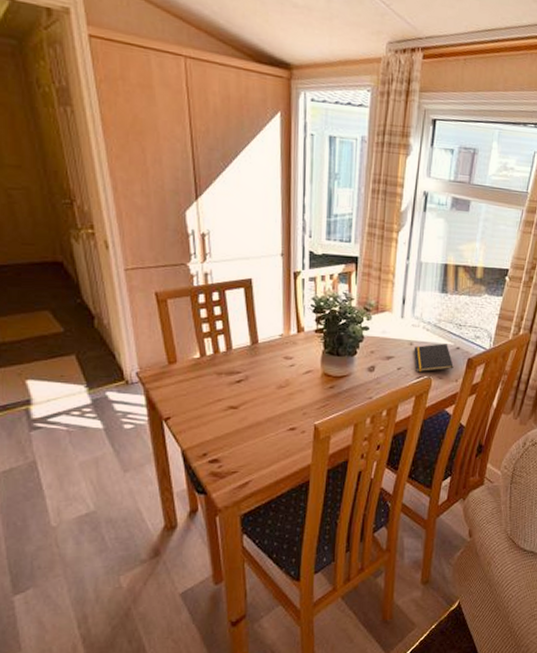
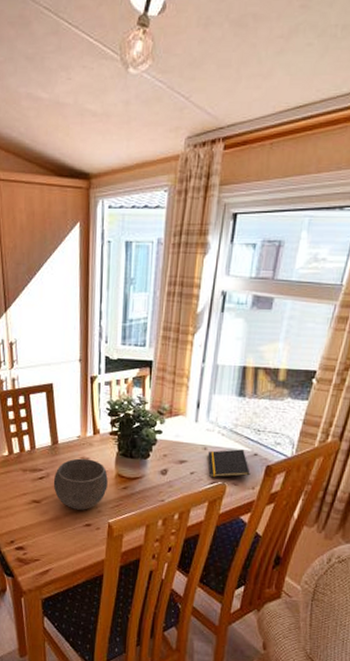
bowl: none [253,358,314,413] -> present [53,458,108,510]

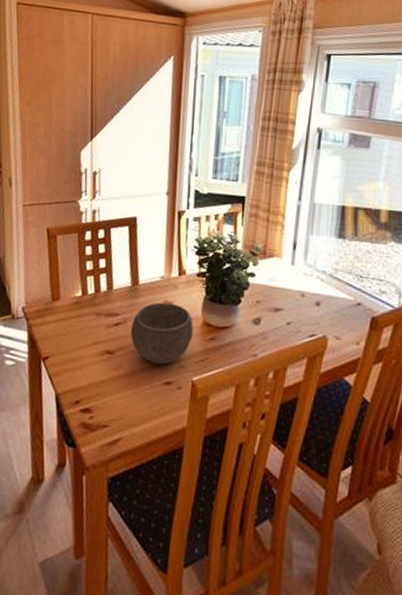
notepad: present [208,449,250,478] -> none [306,297,354,330]

